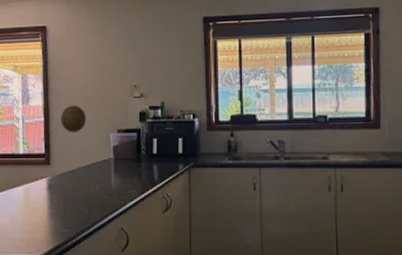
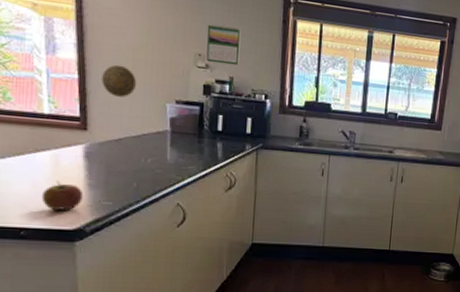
apple: none [16,212,47,240] -> present [41,181,84,211]
calendar: none [140,56,169,92] -> present [207,24,241,66]

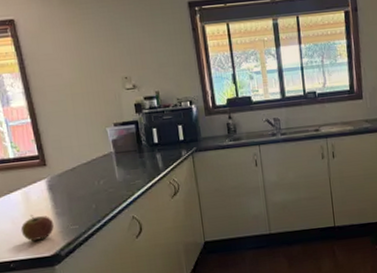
decorative plate: present [102,64,137,97] -> none [49,102,79,131]
calendar: present [207,24,241,66] -> none [127,45,162,83]

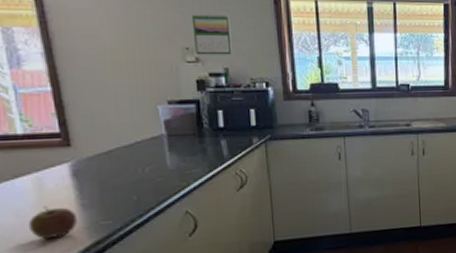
calendar: none [127,45,162,83] -> present [191,13,233,55]

